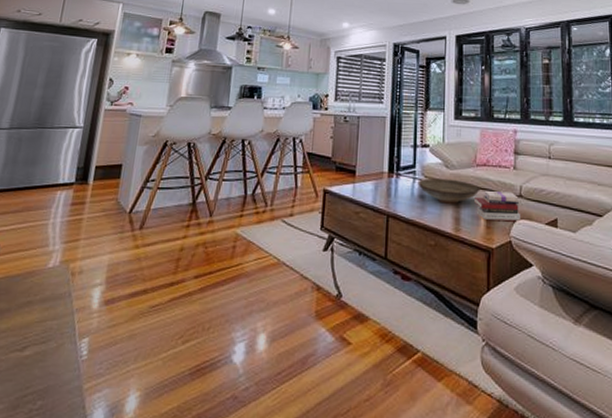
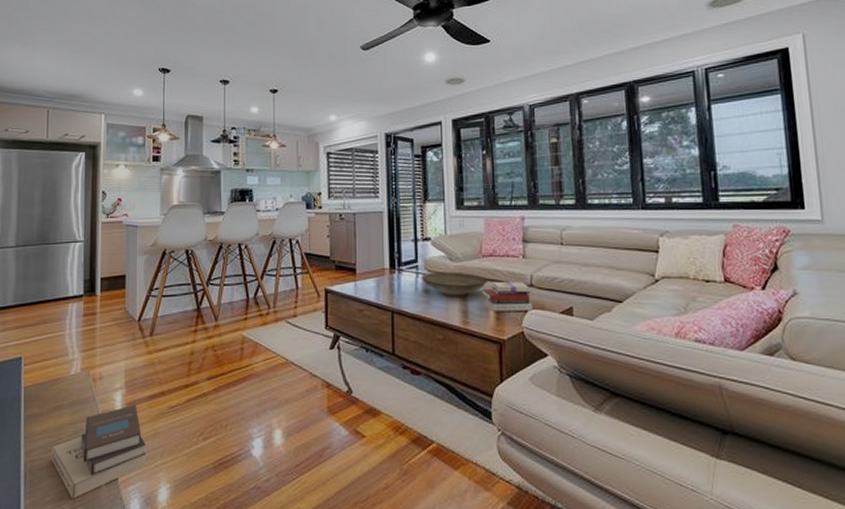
books: none [11,302,122,408] -> present [51,404,148,499]

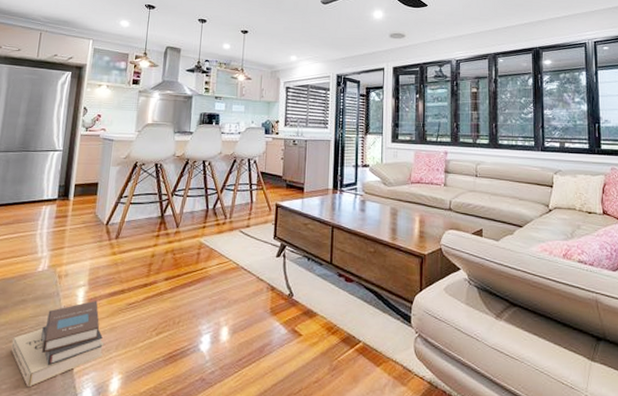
decorative bowl: present [422,271,489,297] -> none [360,194,415,217]
books: present [482,282,532,312] -> none [409,205,449,232]

